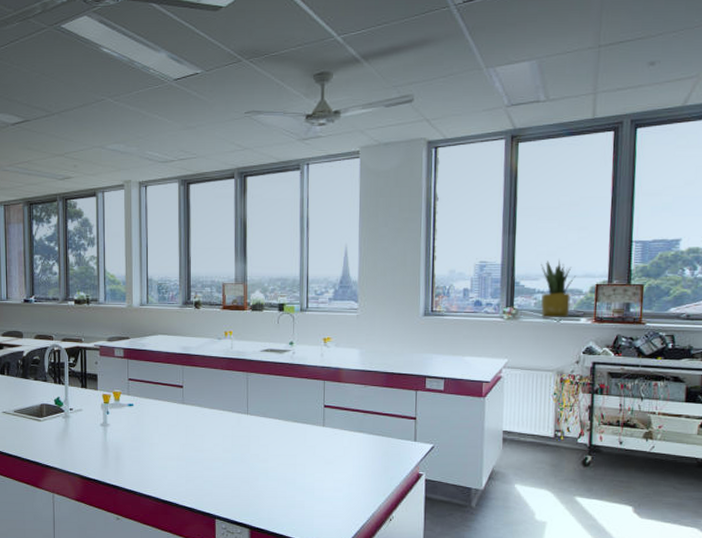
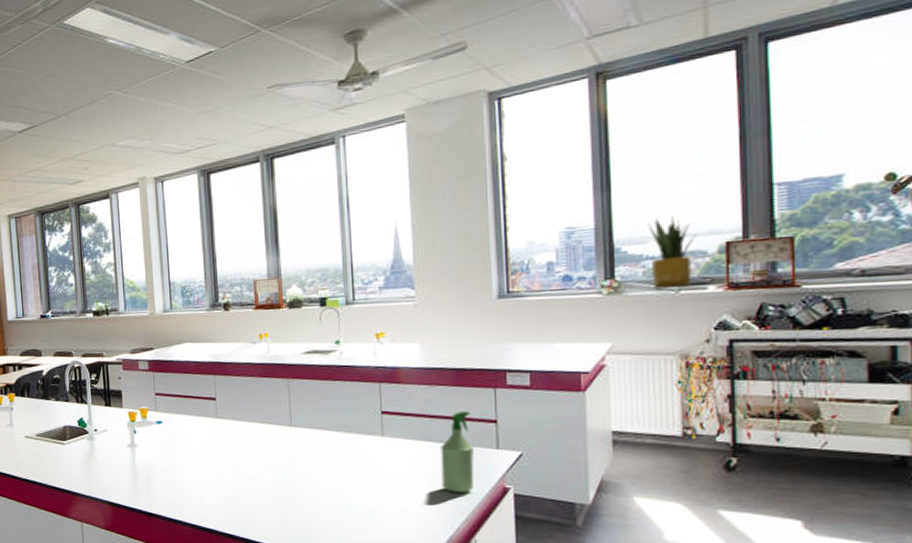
spray bottle: none [369,409,396,476] -> present [440,411,474,492]

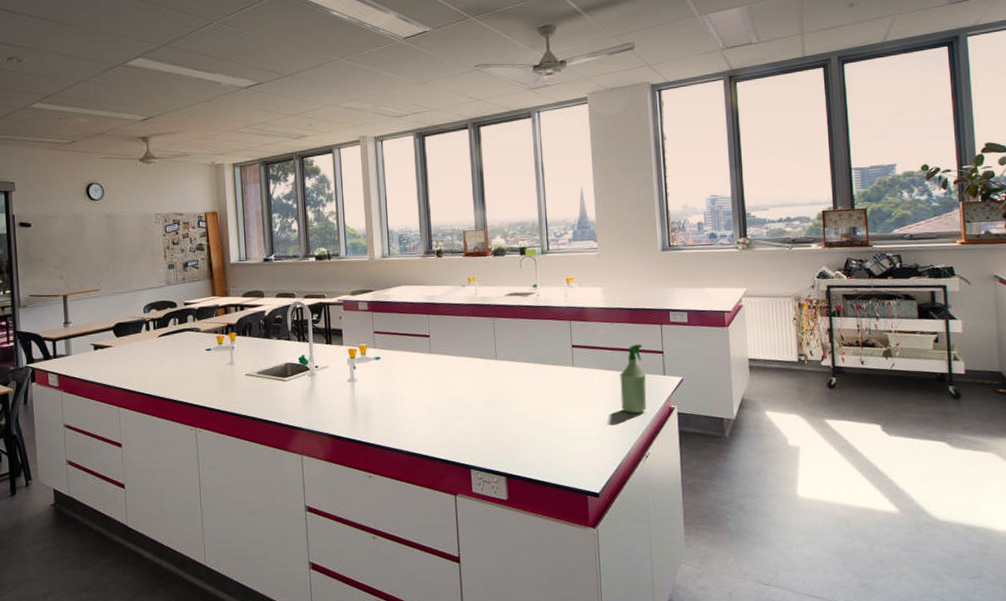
planter: present [647,215,696,290] -> none [768,189,802,246]

